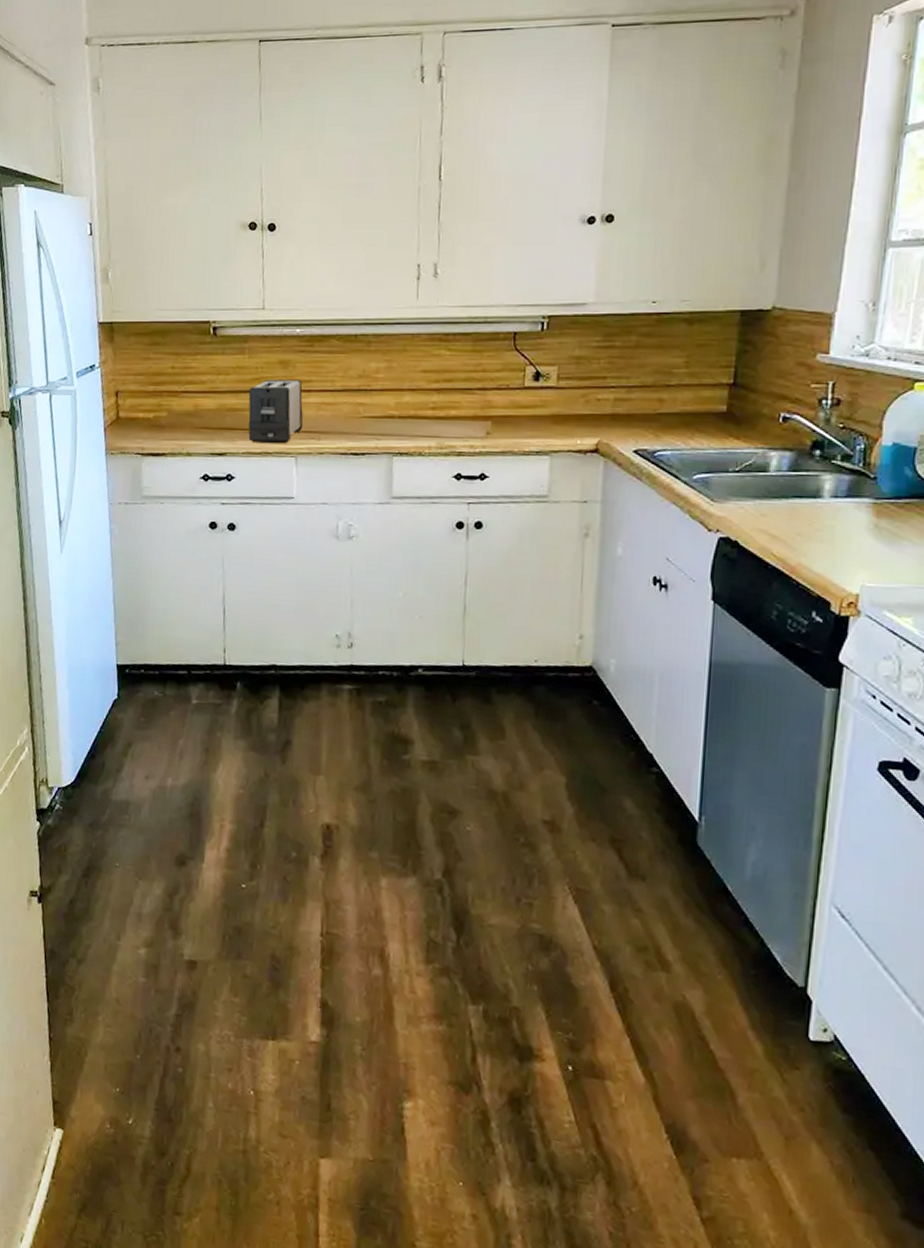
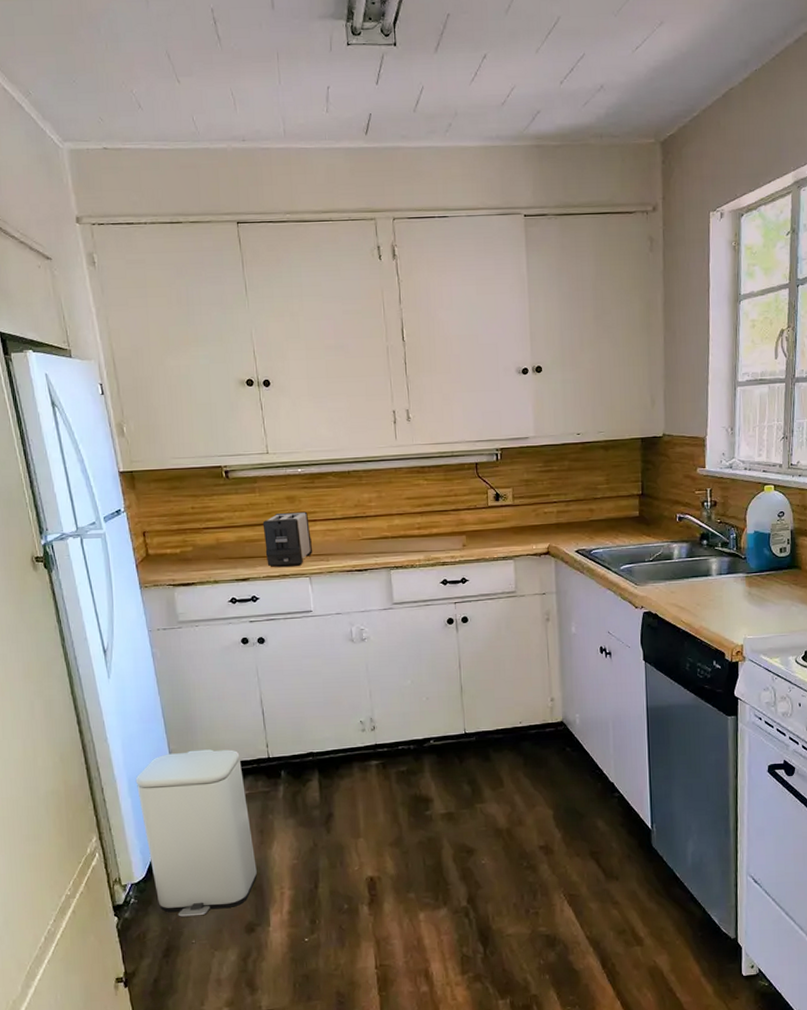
pedal bin: none [76,645,197,838] -> present [135,749,257,918]

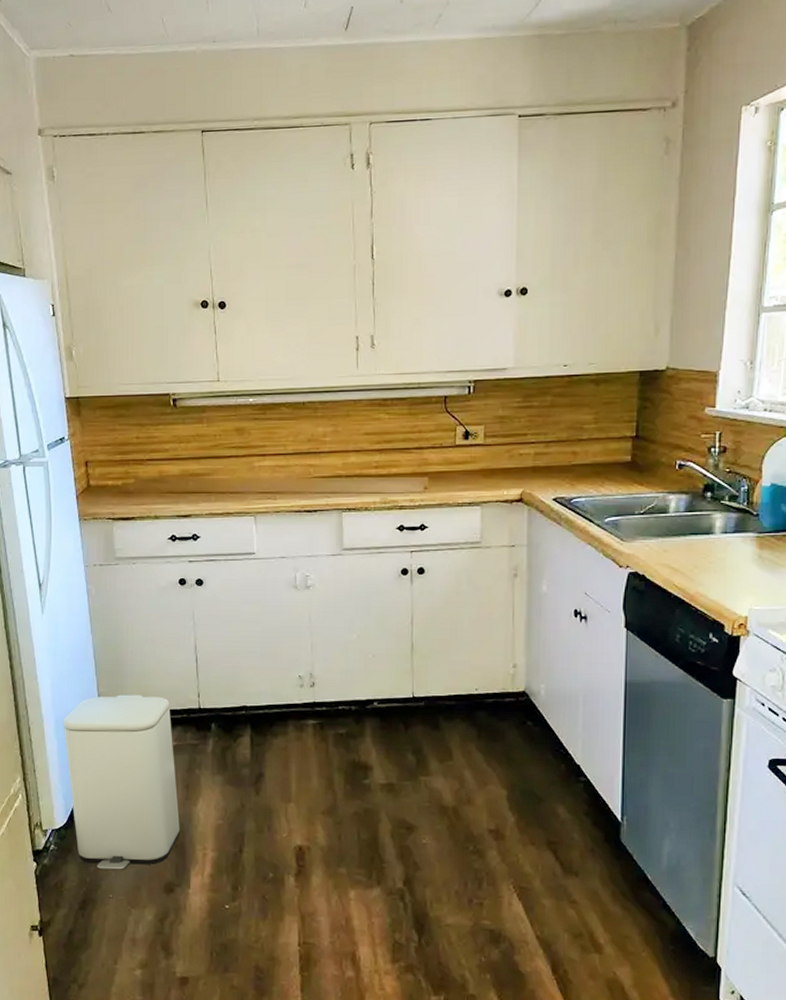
toaster: present [262,511,313,568] -> none [208,445,260,505]

